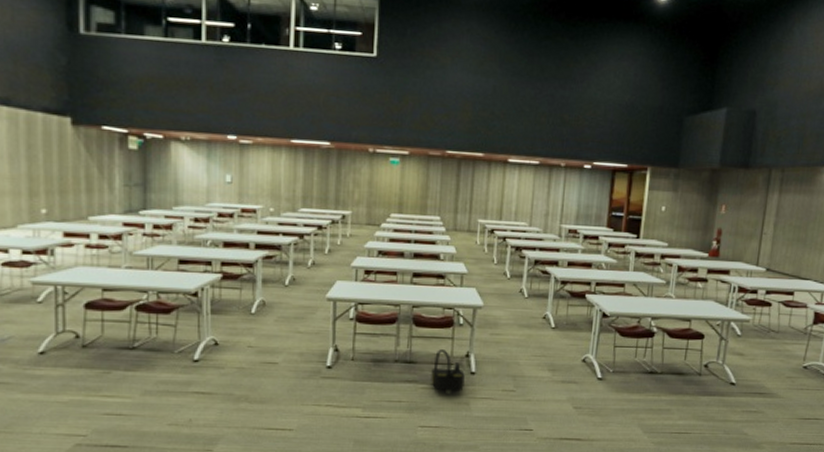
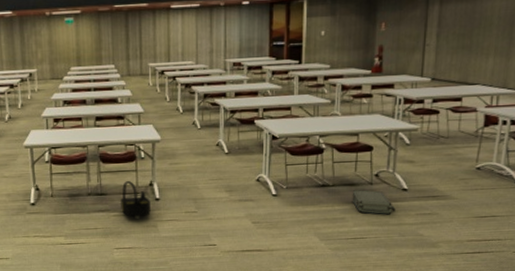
briefcase: none [679,380,722,410] -> present [352,190,396,215]

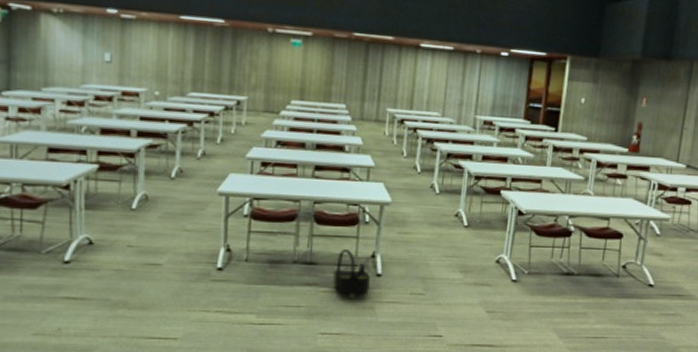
briefcase: present [352,190,396,215] -> none [596,282,640,313]

